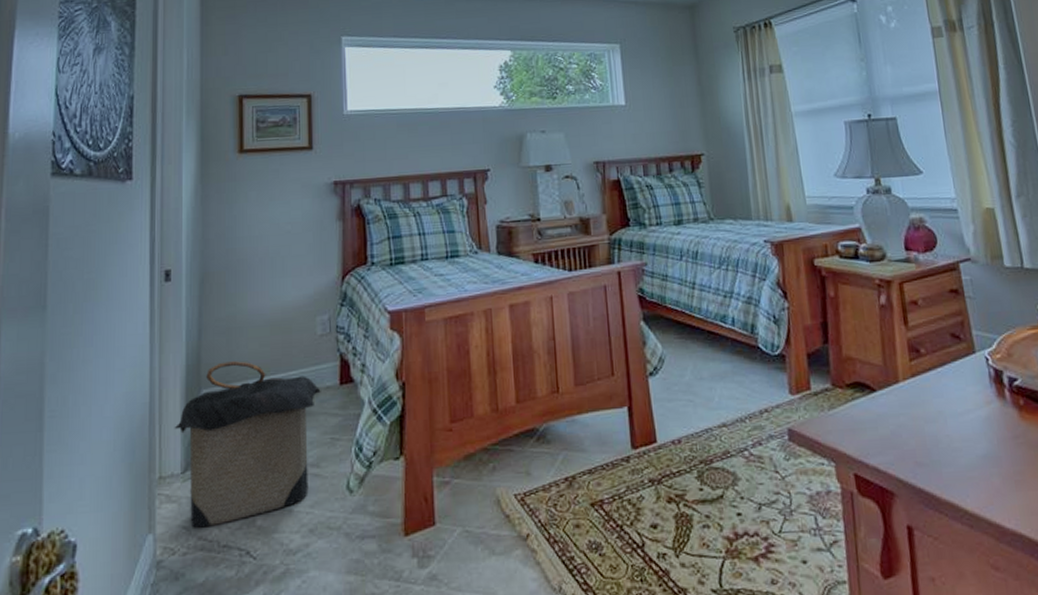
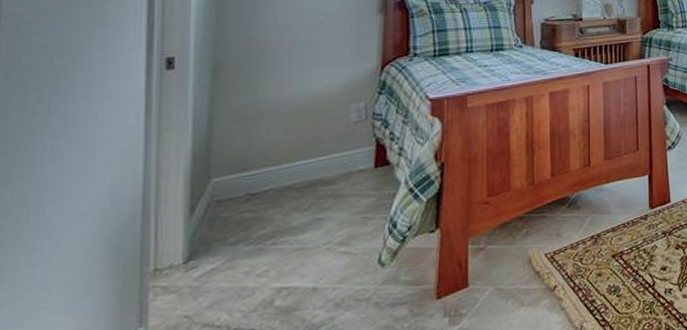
laundry hamper: present [174,361,321,528] -> none [174,149,354,316]

